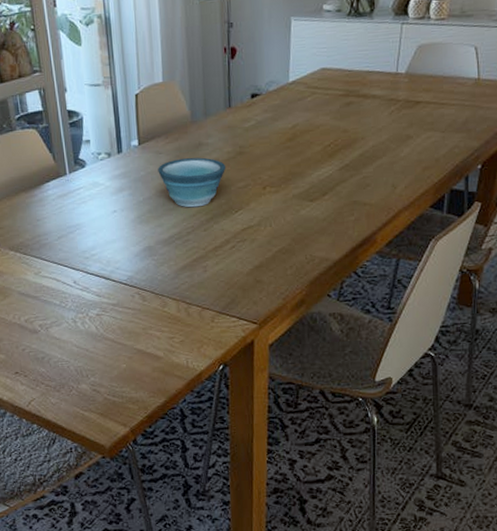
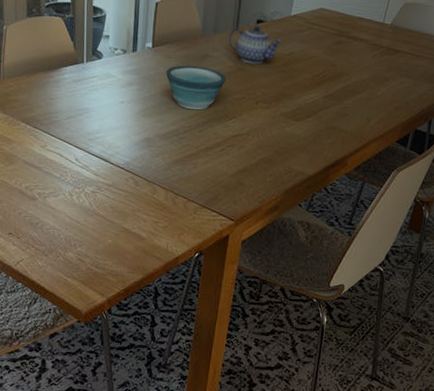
teapot: none [222,101,283,146] -> present [229,26,282,65]

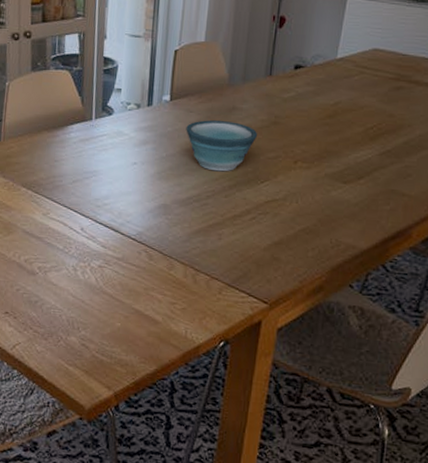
teapot: present [229,26,282,65] -> none [260,72,326,117]

